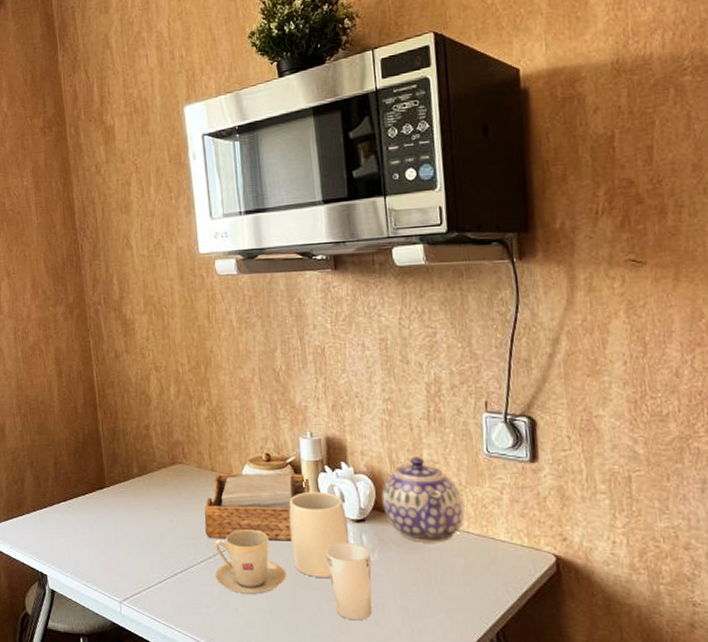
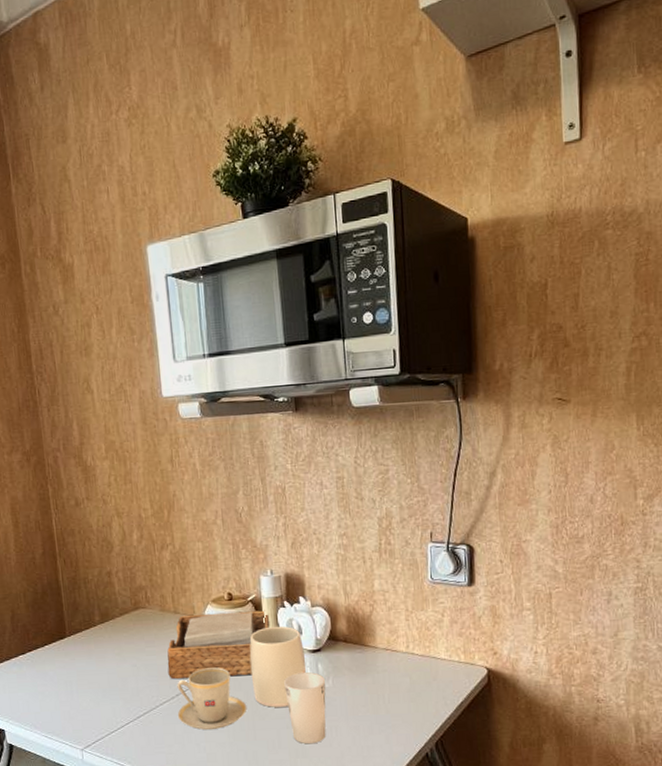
teapot: present [382,457,465,543] -> none [336,587,411,667]

